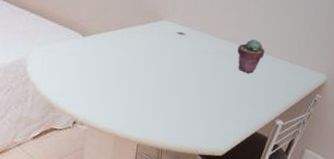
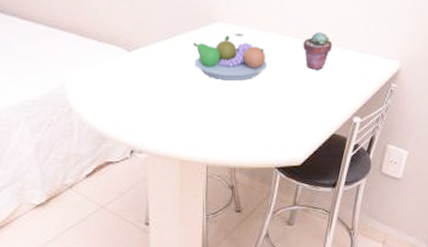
fruit bowl: none [139,32,203,74] -> present [193,35,268,81]

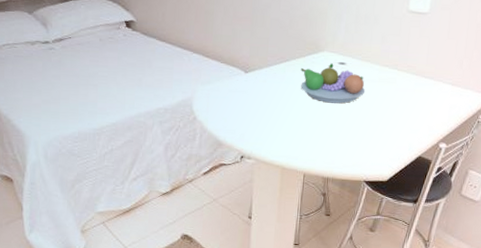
potted succulent: present [303,31,333,70] -> none [399,64,427,99]

